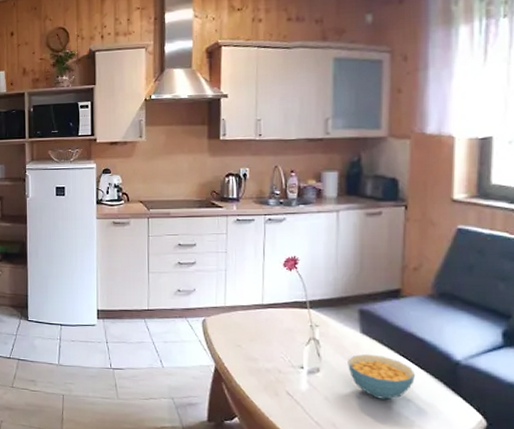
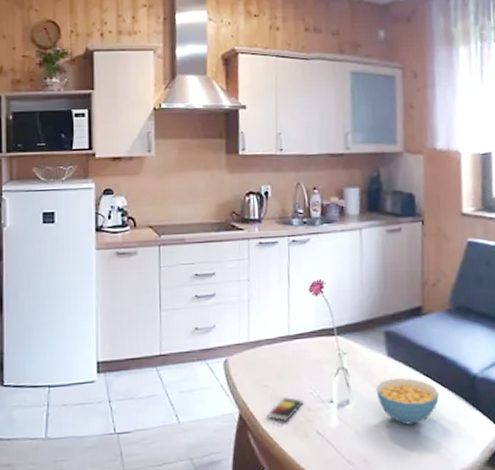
smartphone: none [240,357,275,380] -> present [267,396,304,422]

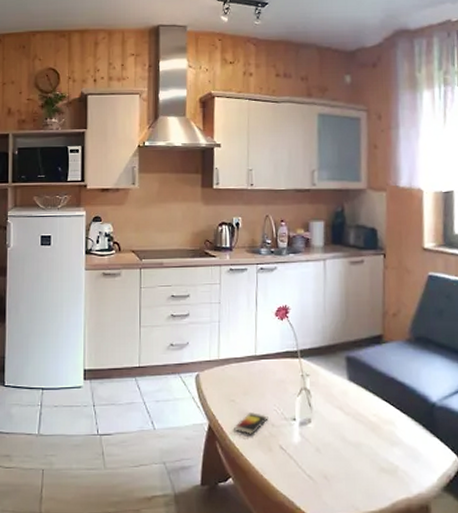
cereal bowl: present [376,377,440,425] -> none [337,401,399,446]

